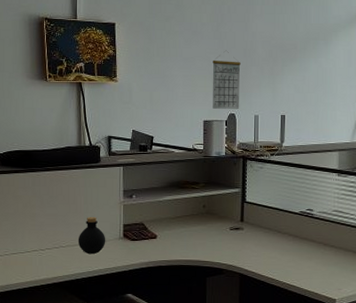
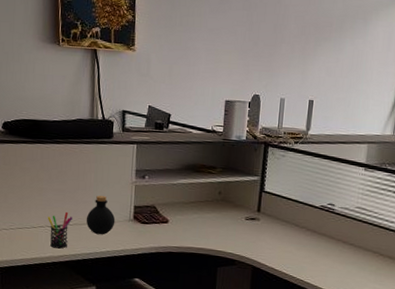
pen holder: none [40,234,65,271] -> present [47,211,72,249]
calendar: present [212,50,241,109] -> none [236,23,270,90]

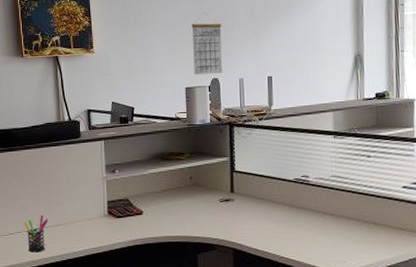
bottle: present [86,195,115,235] -> none [61,195,90,234]
calendar: none [236,23,270,90] -> present [191,12,222,75]

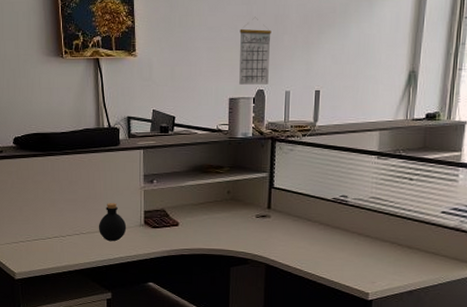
pen holder: present [23,214,48,253] -> none [61,221,85,257]
bottle: none [61,195,90,234] -> present [98,203,127,242]

